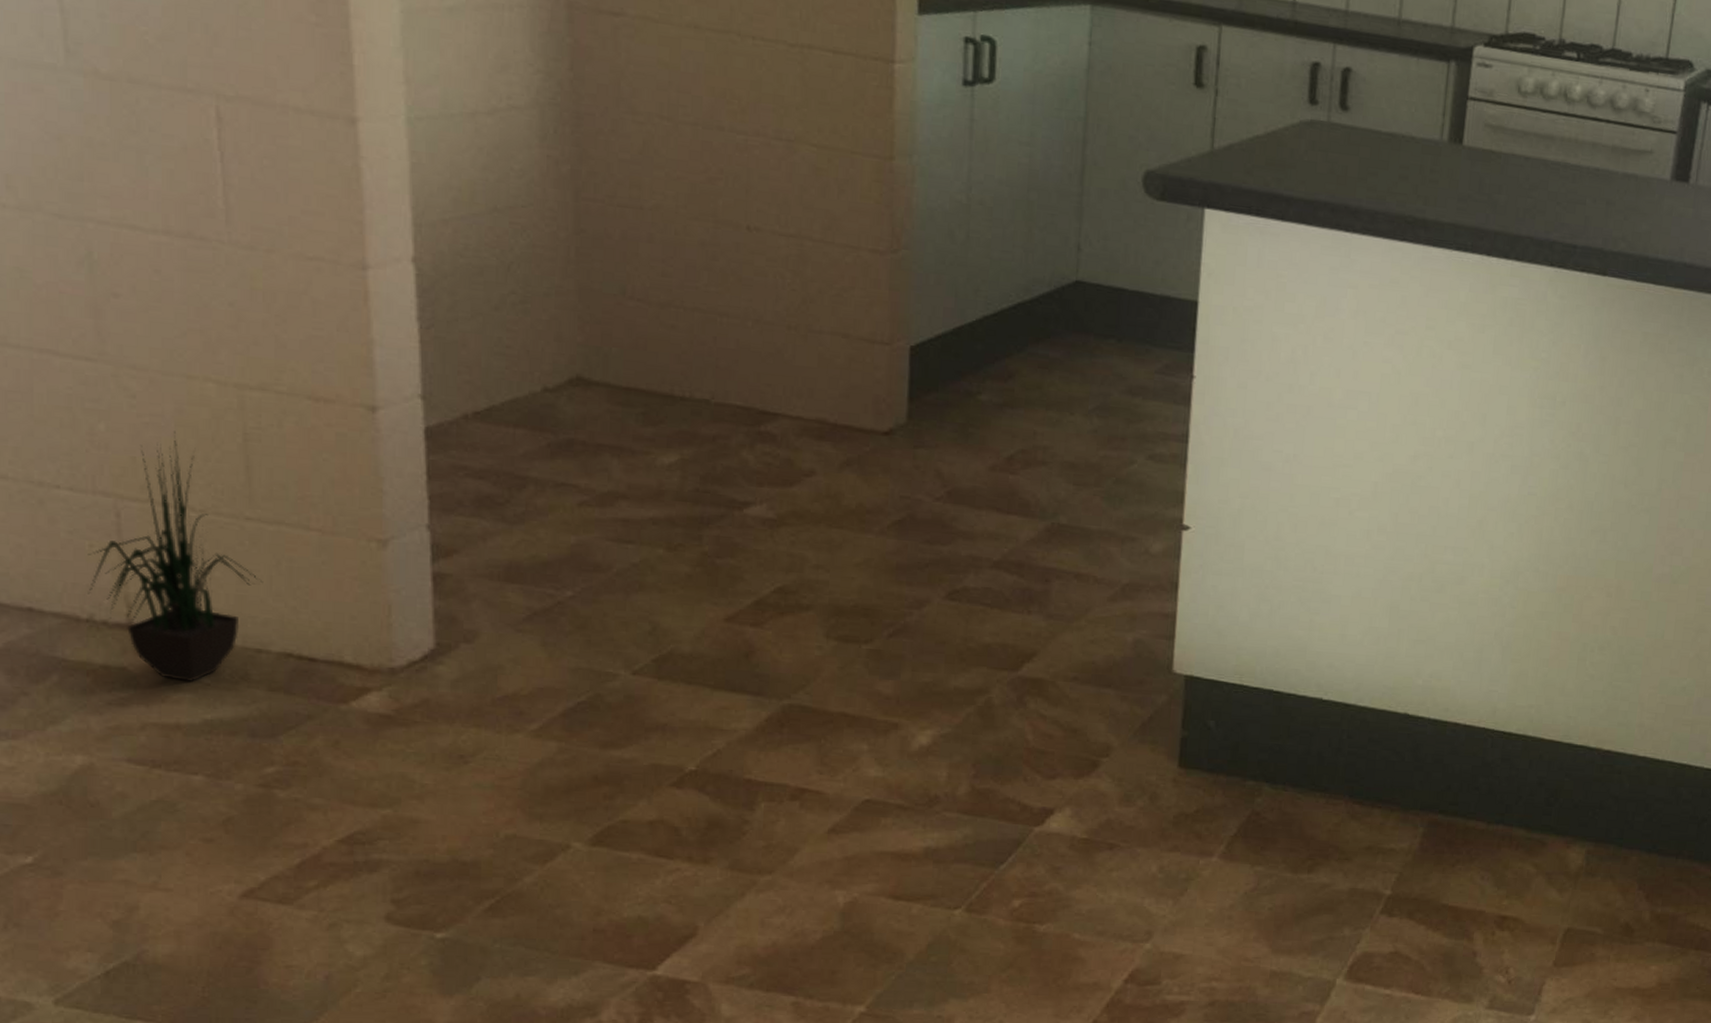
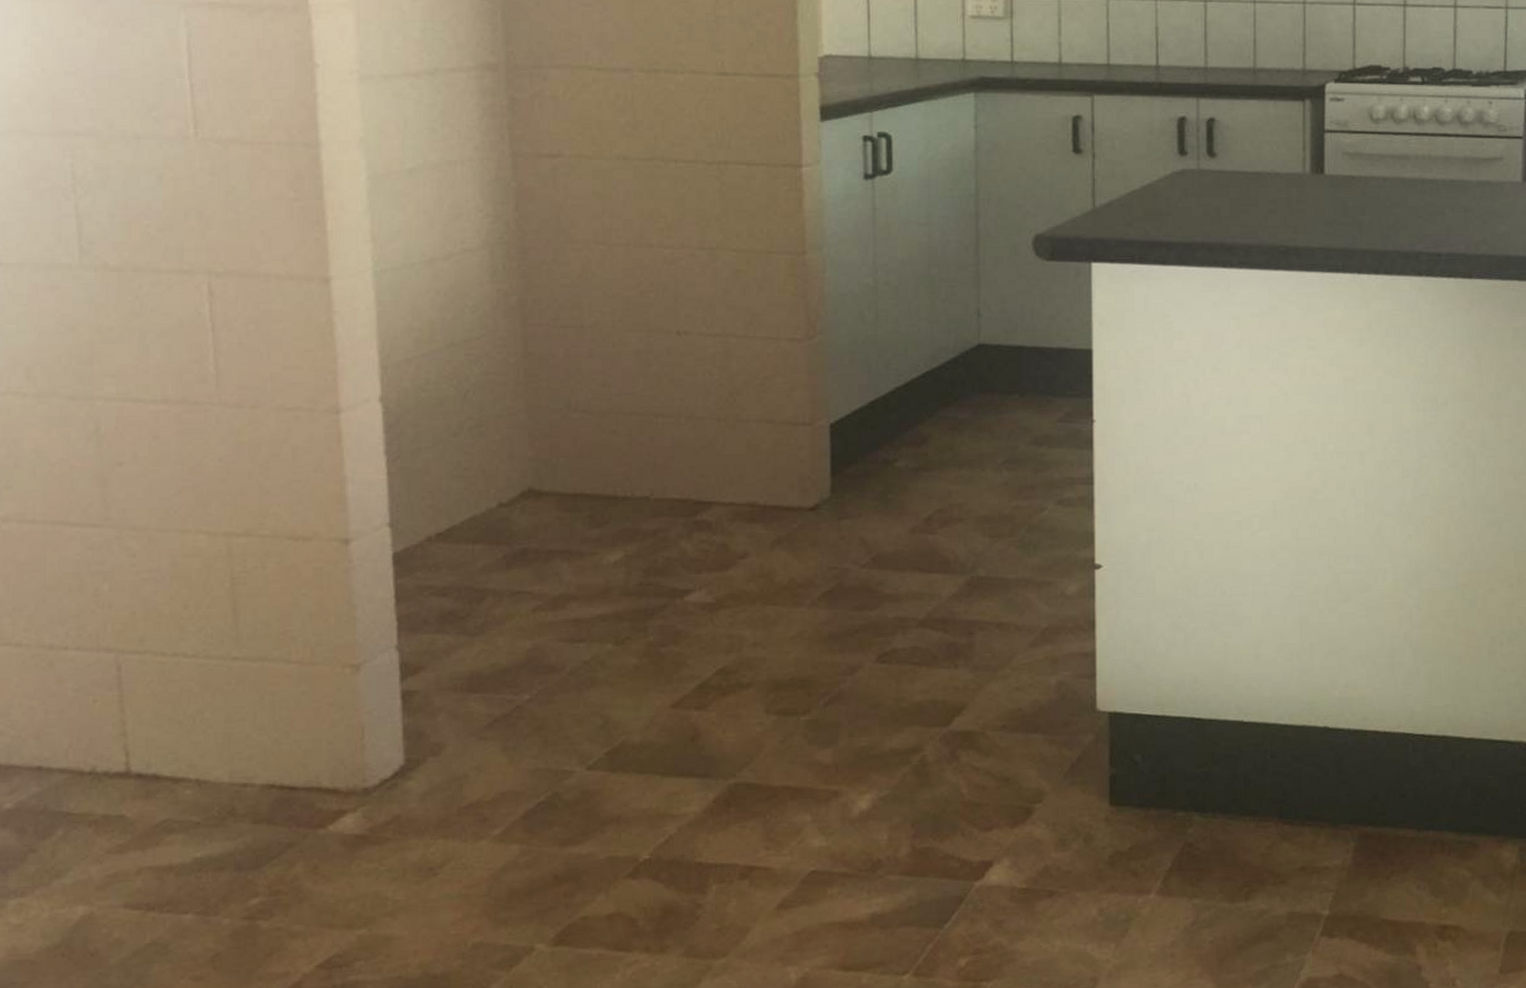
potted plant: present [88,431,263,682] -> none [91,583,248,823]

